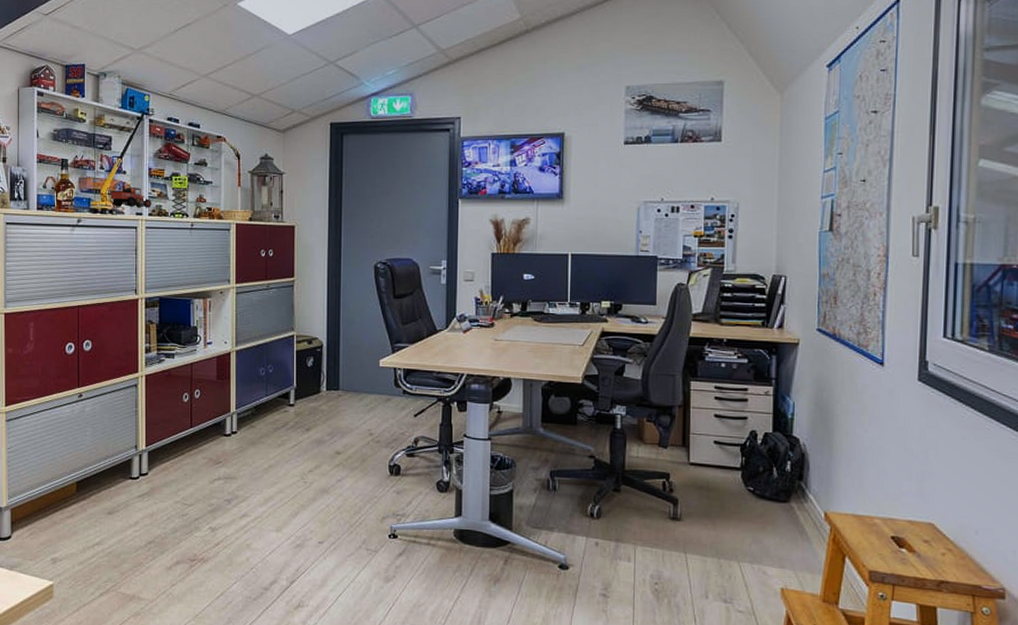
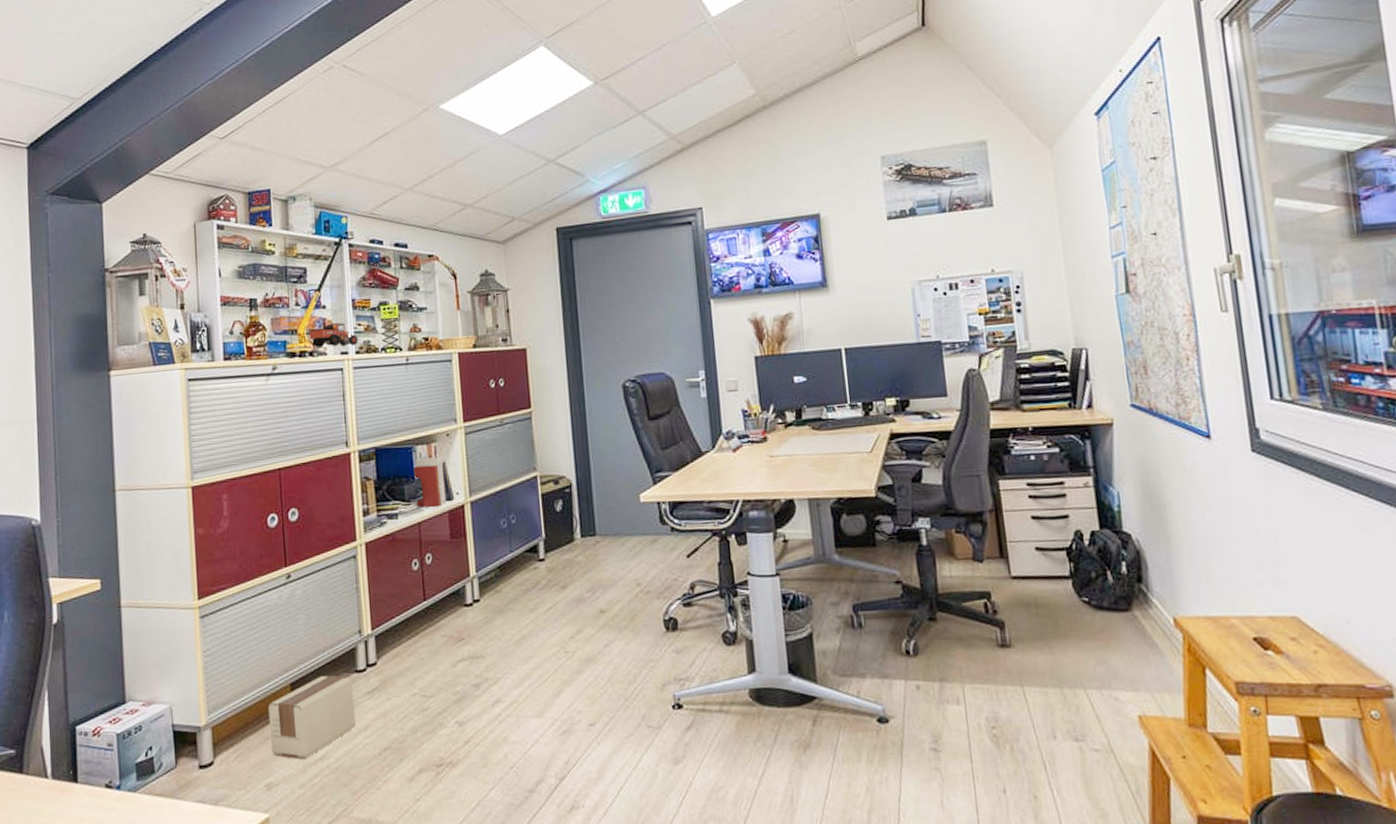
box: none [57,478,127,543] -> present [268,675,356,760]
books: none [188,309,223,352] -> present [413,457,455,508]

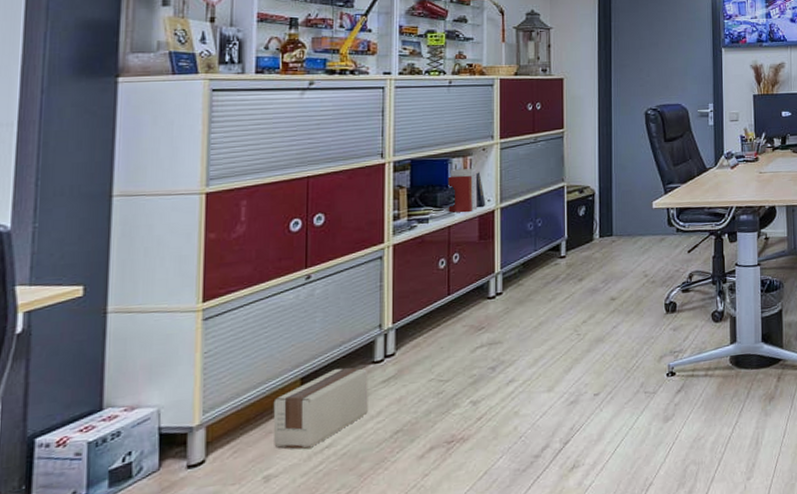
toy truck: present [309,322,358,349] -> none [352,45,402,68]

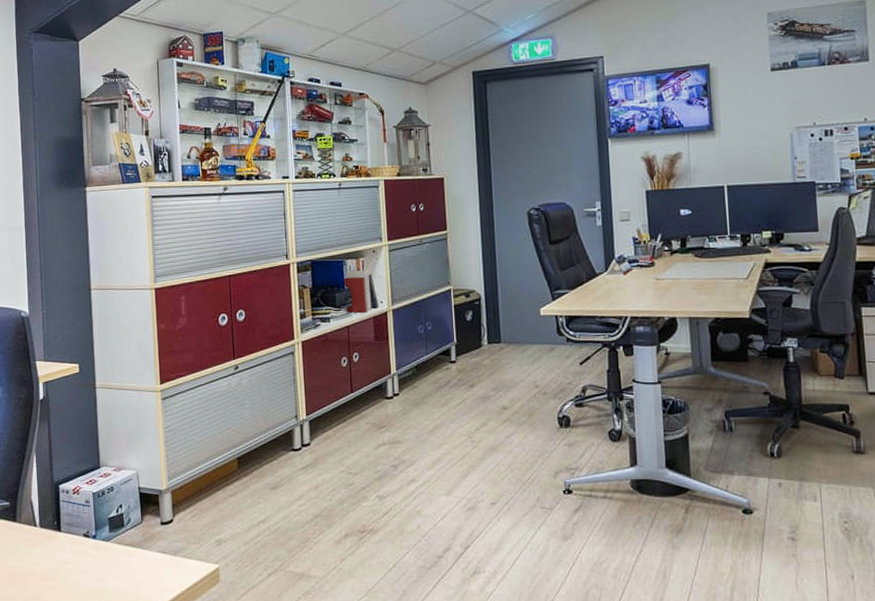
box: present [273,367,368,450] -> none [218,452,292,522]

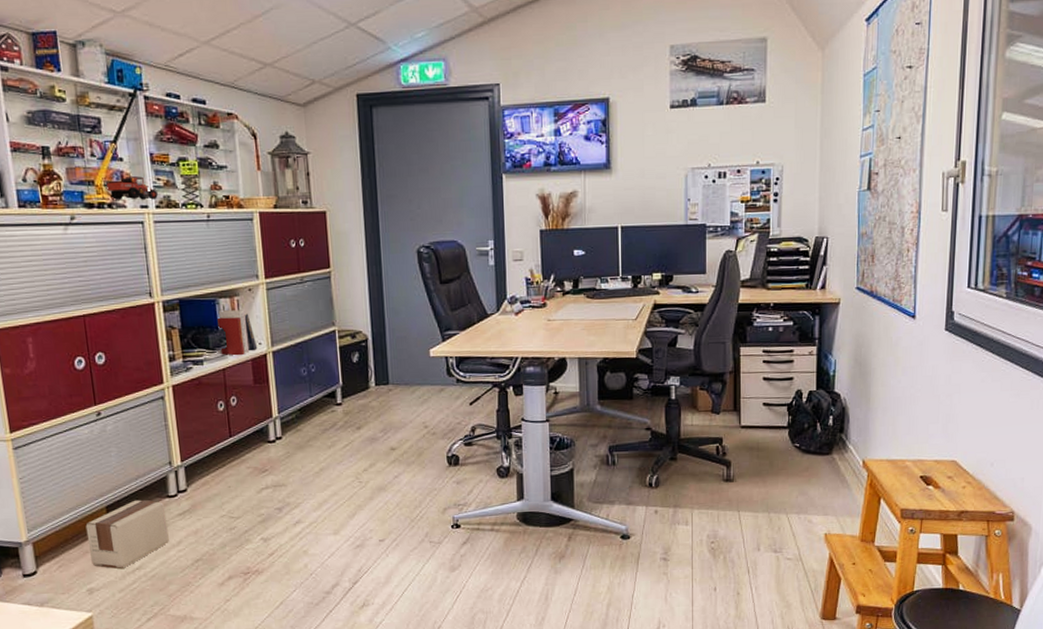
box: none [218,452,292,522] -> present [85,499,169,570]
toy truck: none [255,150,298,173] -> present [106,175,158,201]

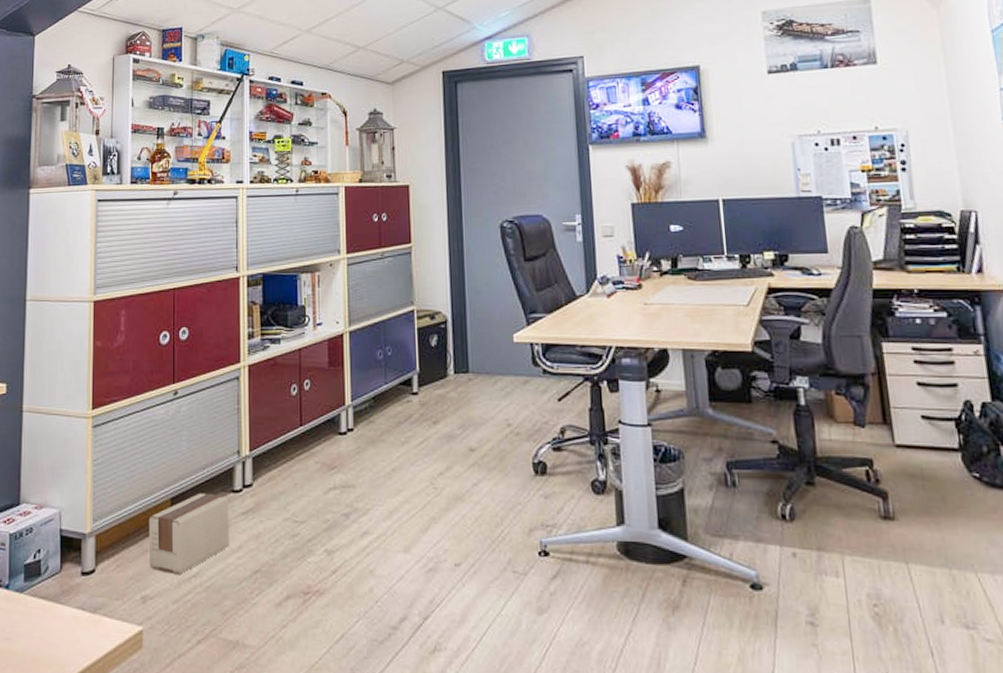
toy truck: present [106,175,158,201] -> none [209,152,253,177]
books: present [216,309,258,356] -> none [296,285,335,335]

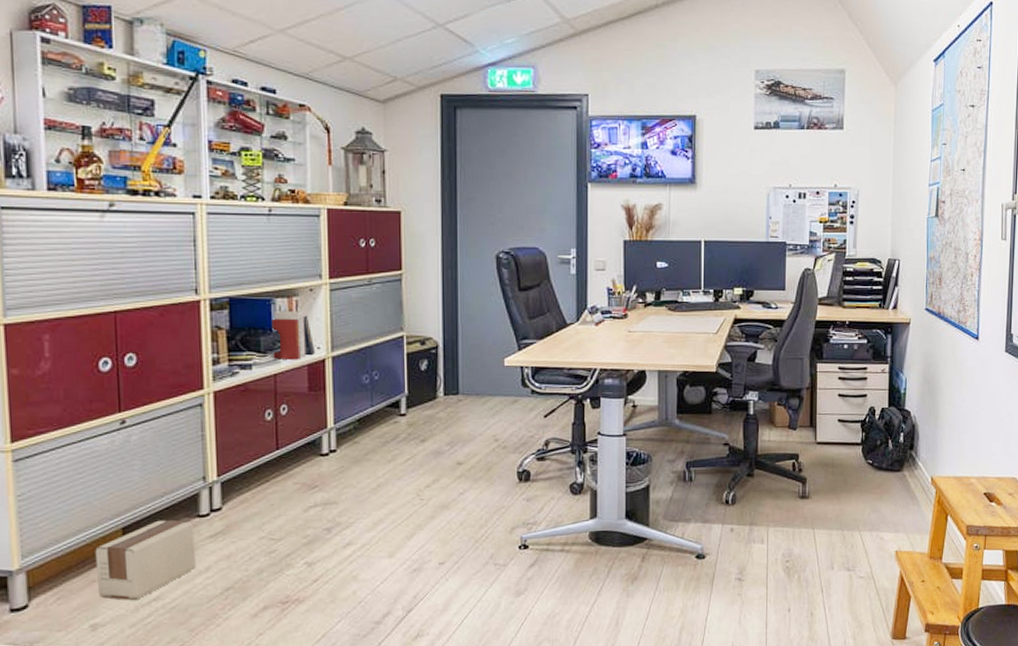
books: none [296,285,335,335] -> present [270,310,316,361]

